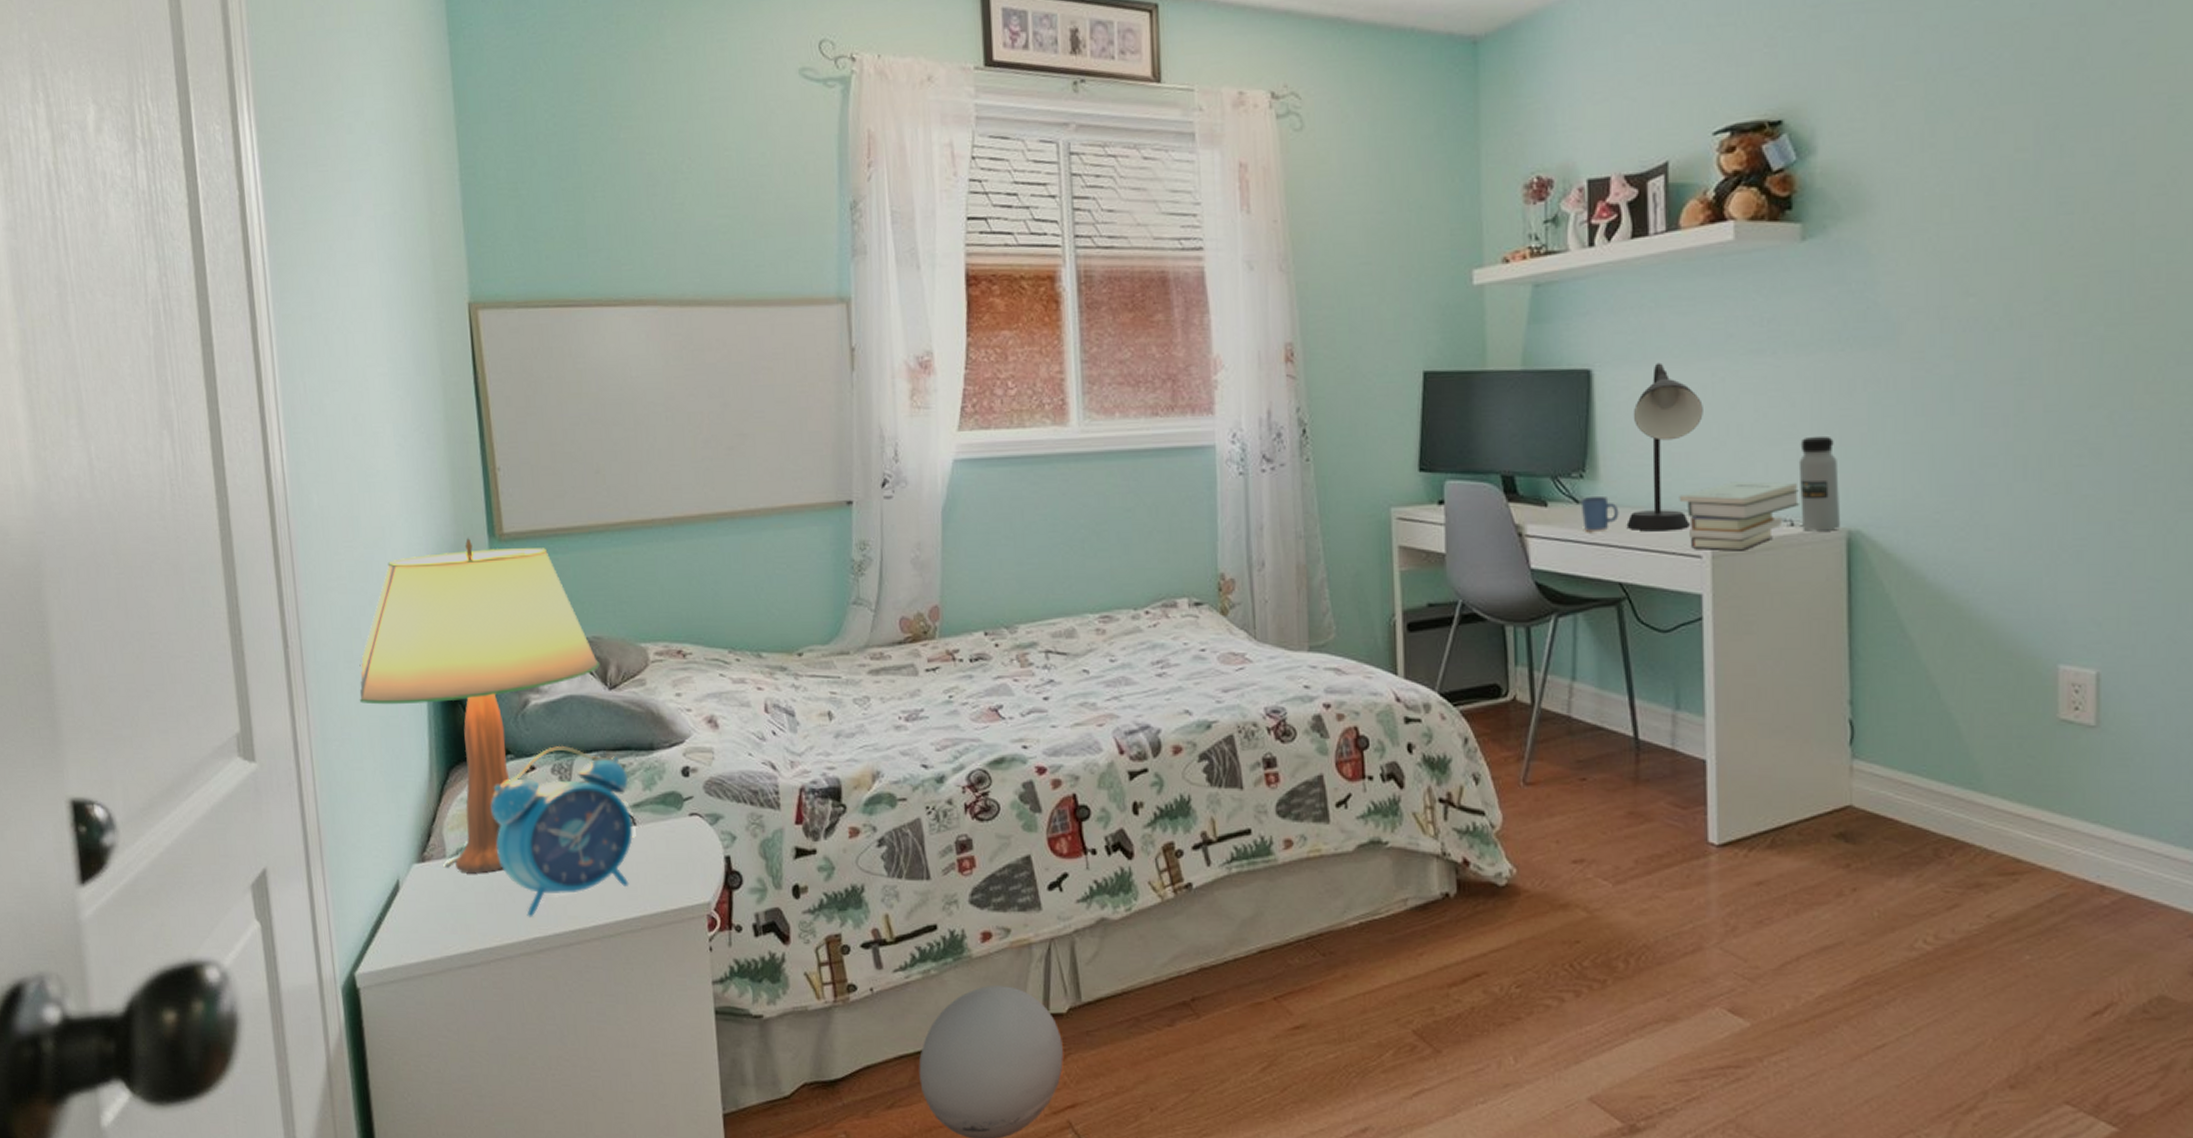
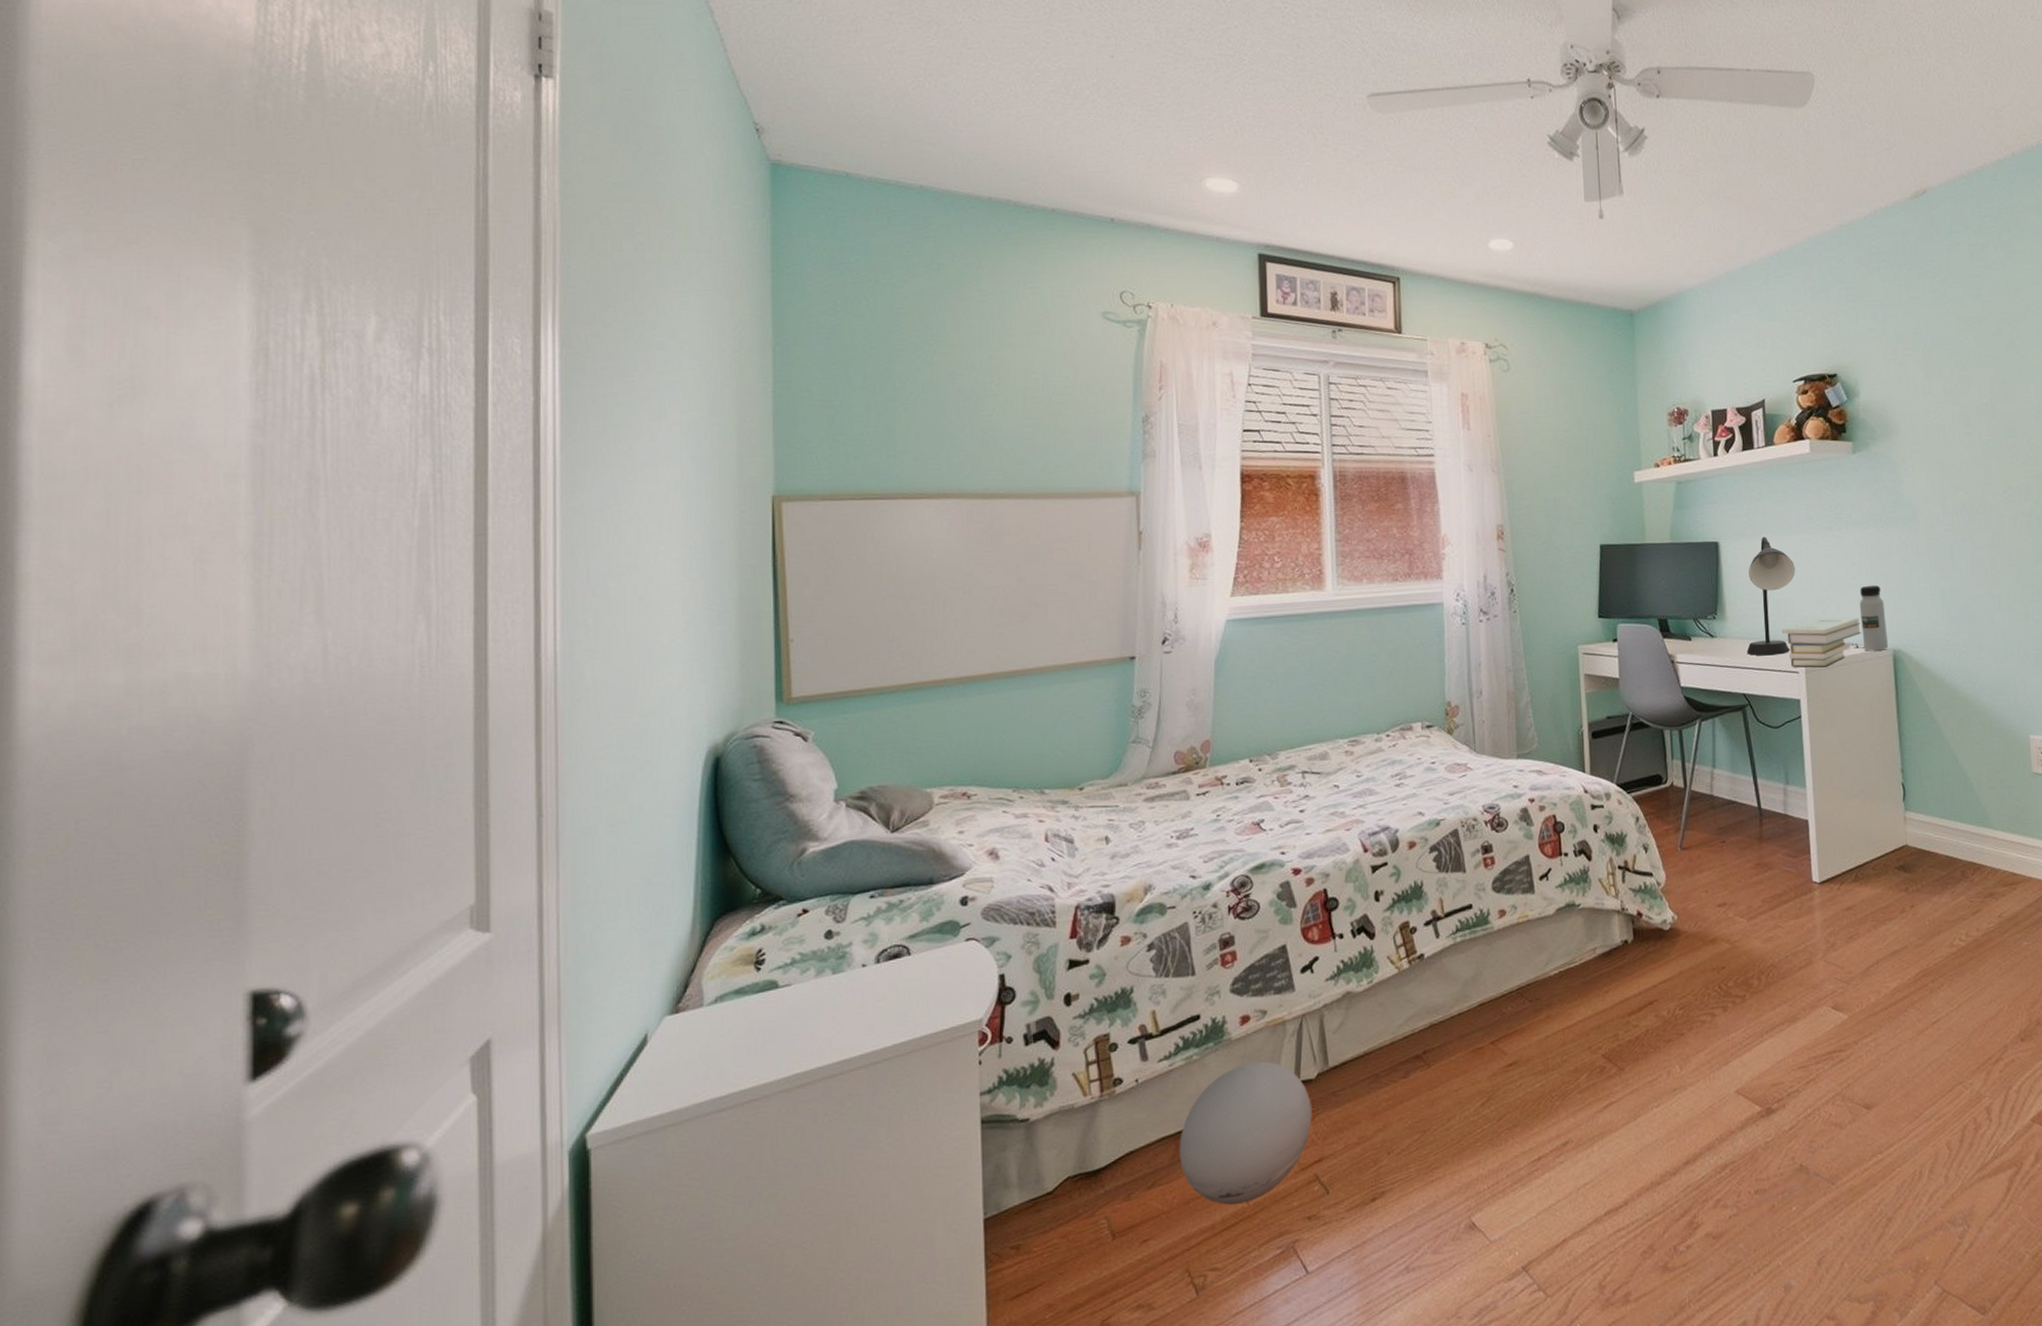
table lamp: present [359,537,600,873] -> none [619,702,884,1019]
alarm clock: present [491,745,633,917] -> none [757,887,907,1055]
mug: present [1580,495,1619,531] -> none [1714,631,1742,658]

